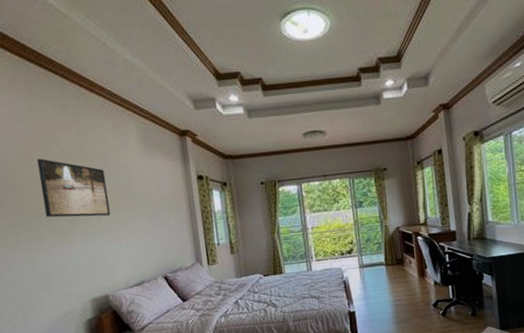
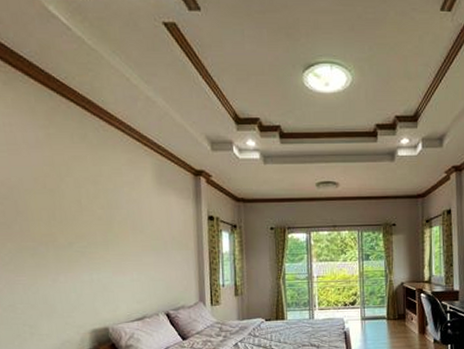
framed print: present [36,158,111,218] -> none [49,186,118,249]

